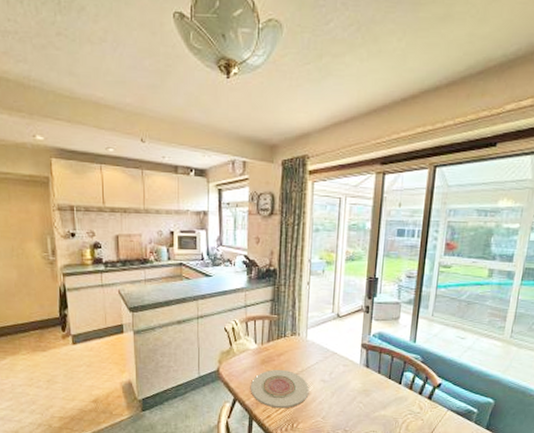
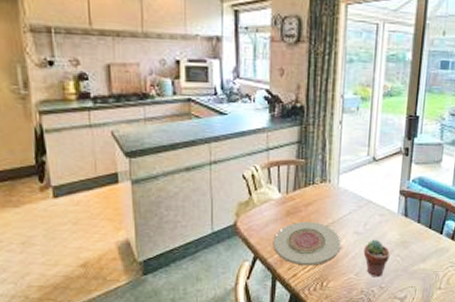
potted succulent: none [329,387,353,421] -> present [363,239,390,277]

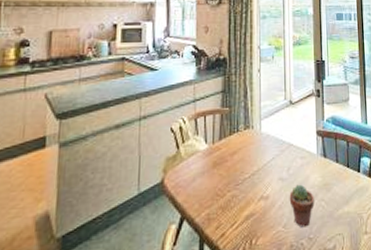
plate: present [273,221,341,266] -> none [200,171,267,223]

